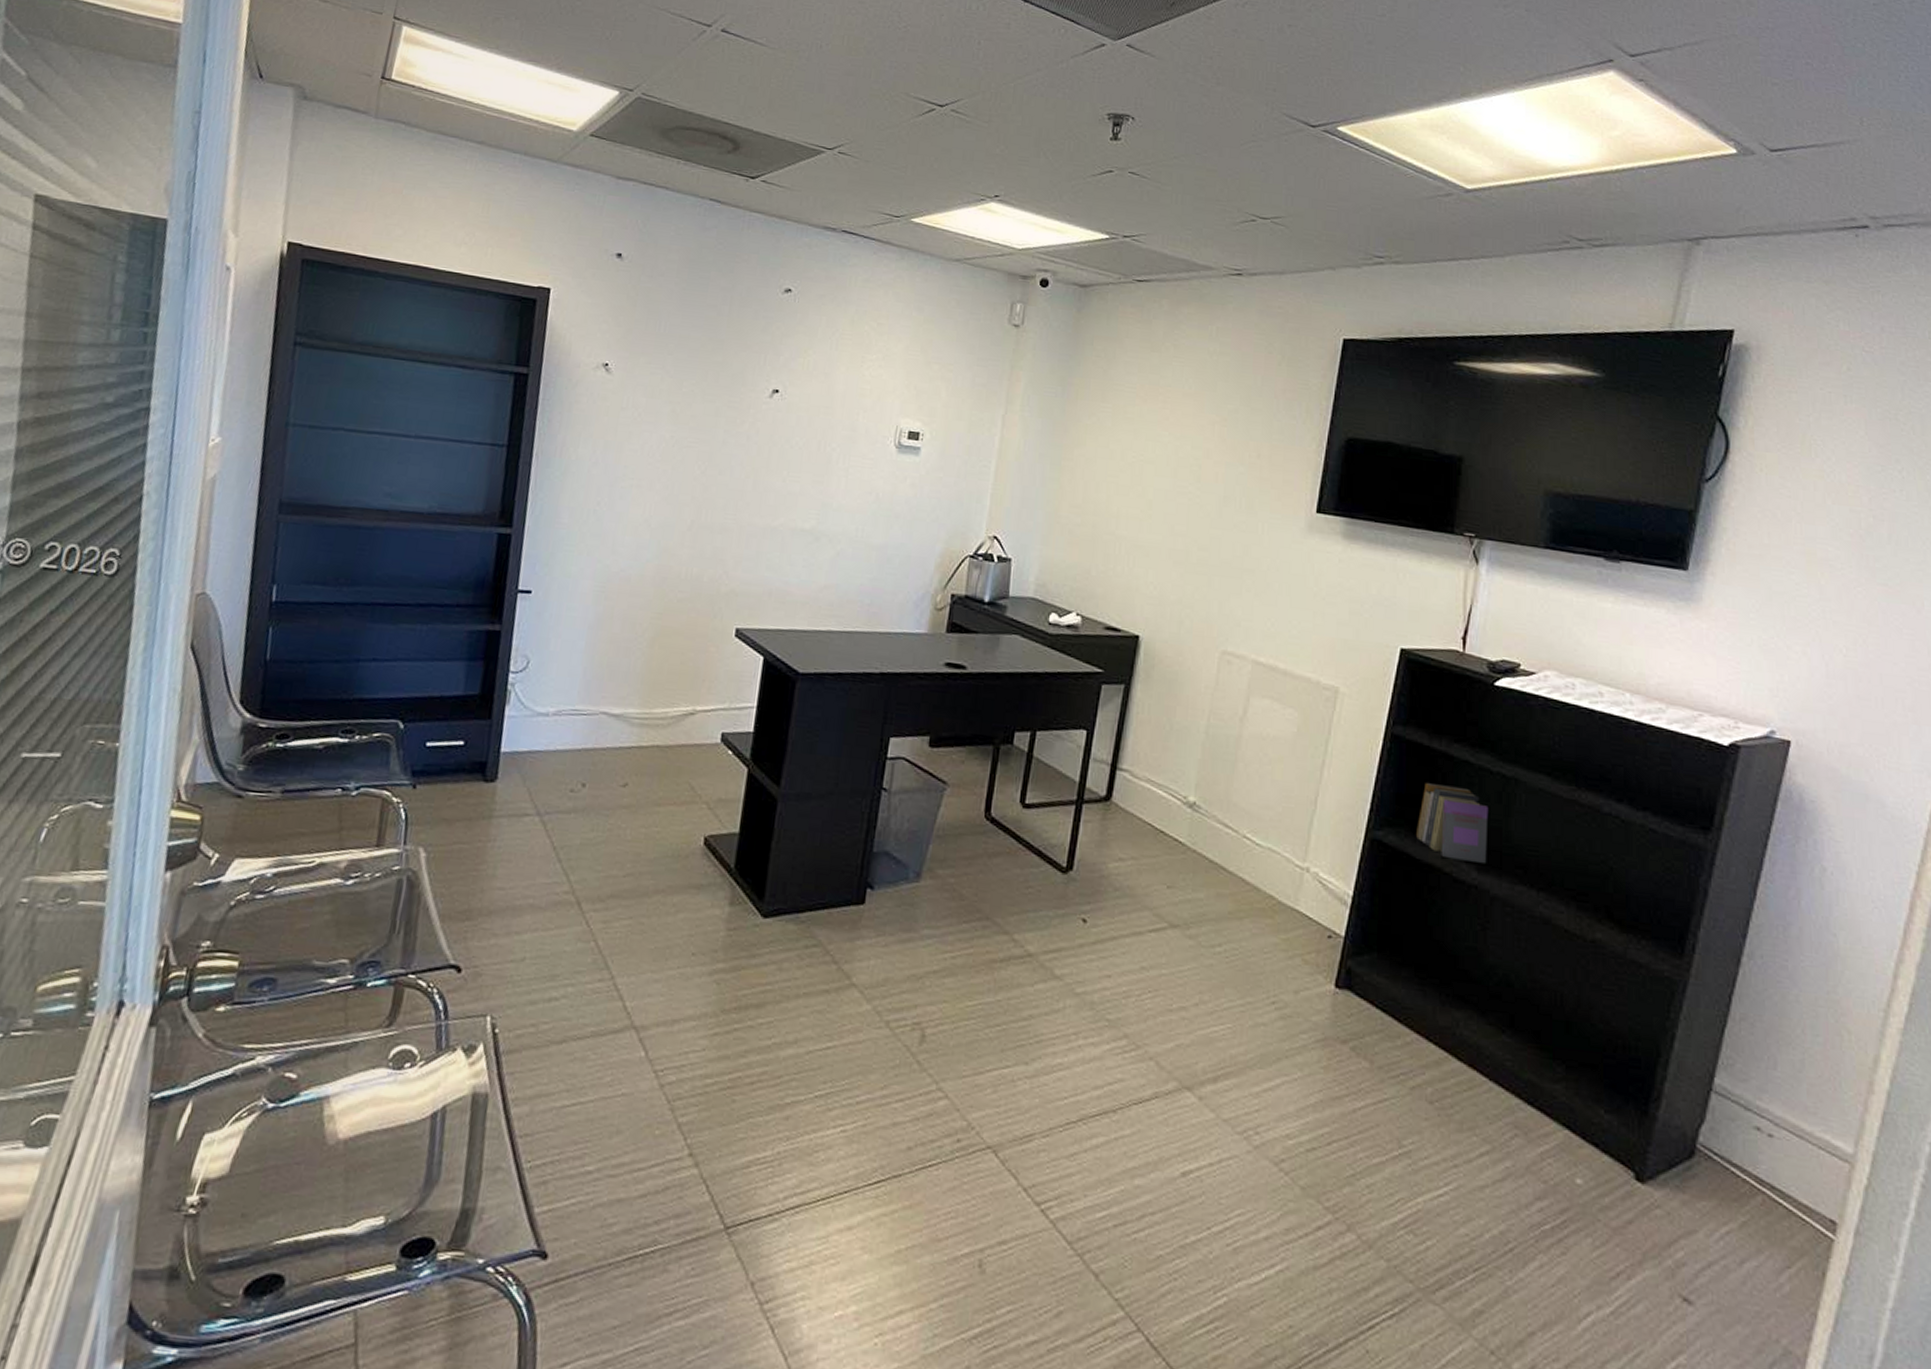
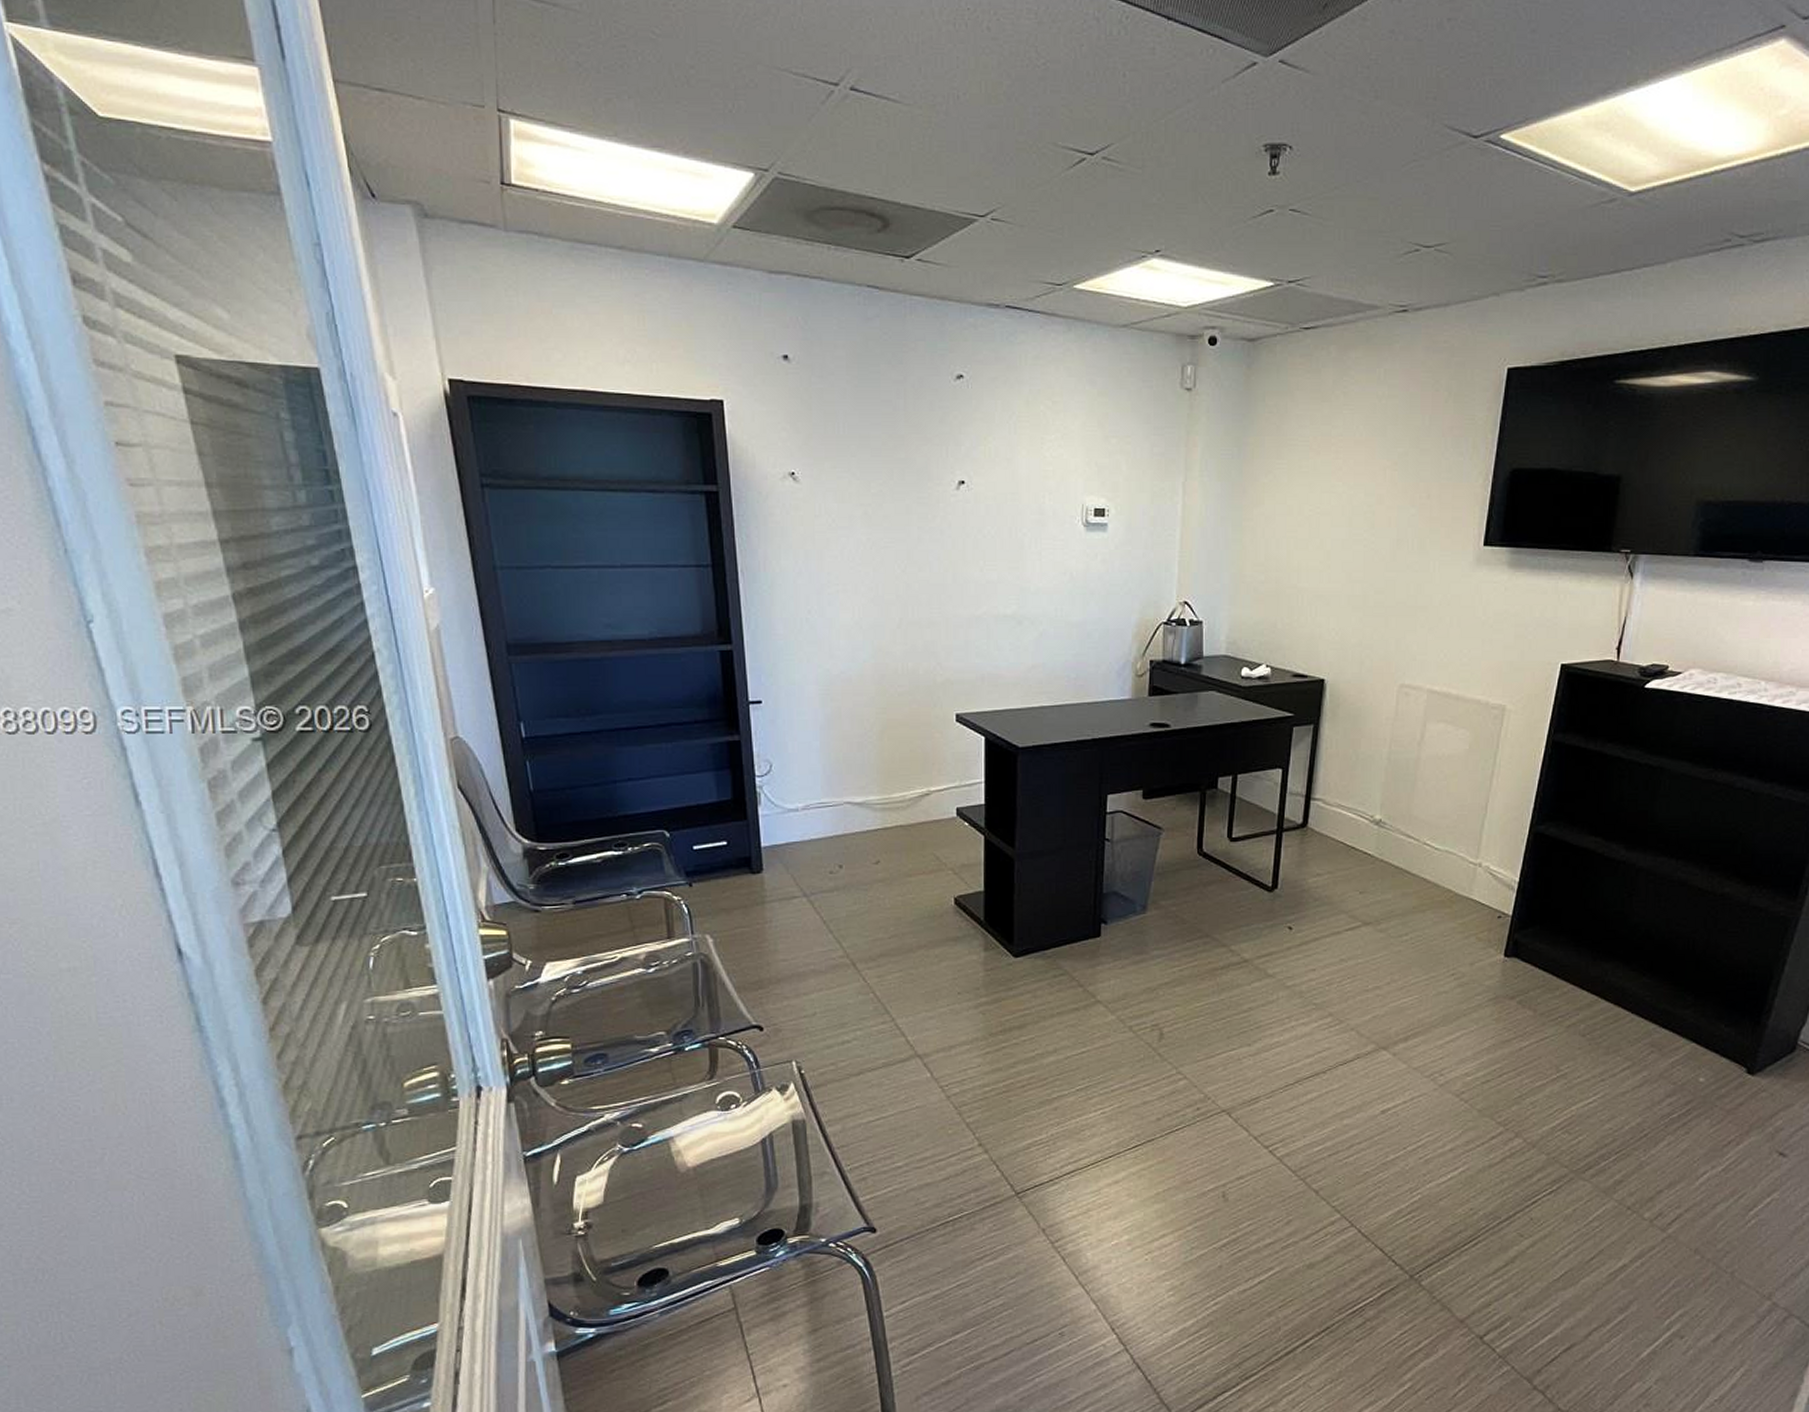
books: present [1416,783,1489,865] -> none [1574,780,1637,843]

